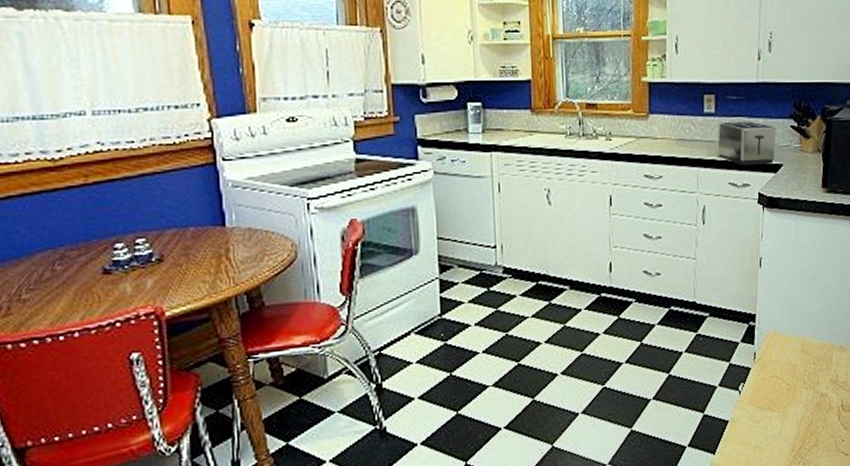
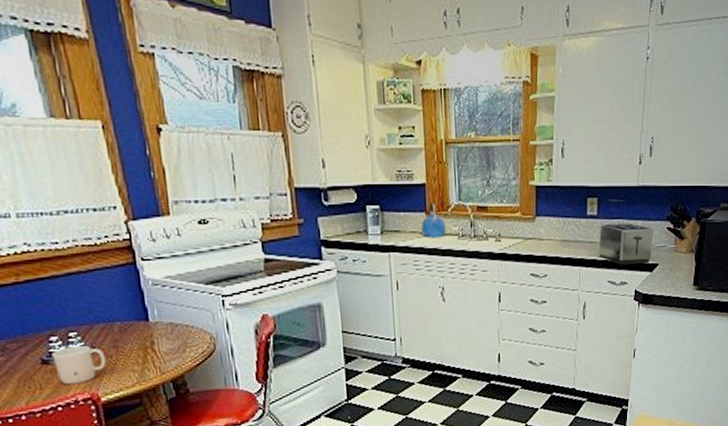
mug: none [115,252,175,298] -> present [51,345,107,385]
kettle: none [525,98,553,137] -> present [420,202,446,238]

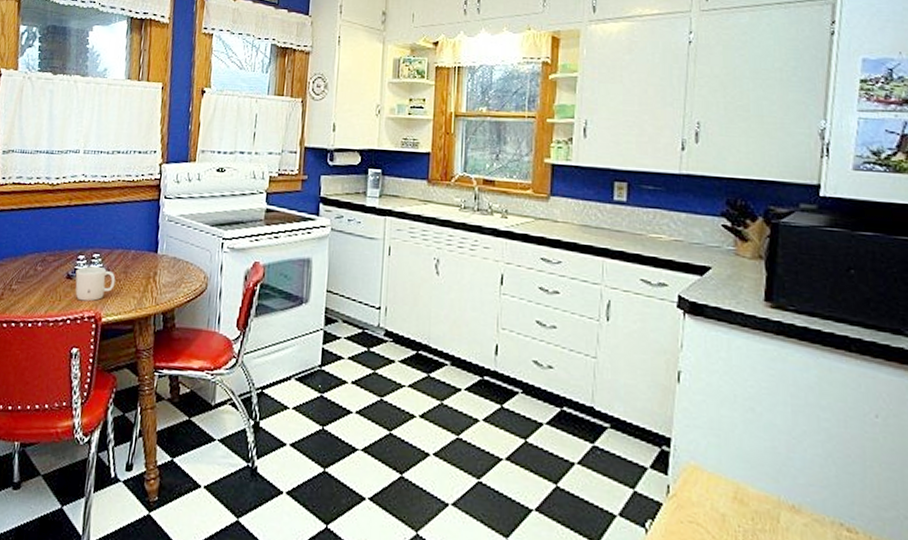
kettle: present [420,202,446,238] -> none [420,170,448,207]
toaster: present [598,223,654,266] -> none [628,212,703,265]

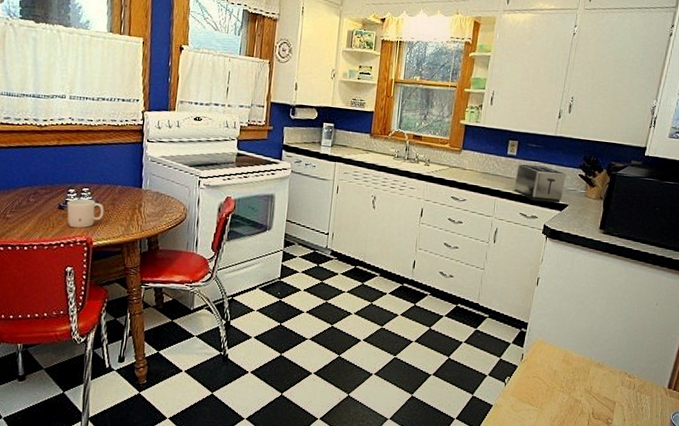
toaster: none [628,212,703,265] -> present [514,163,567,203]

